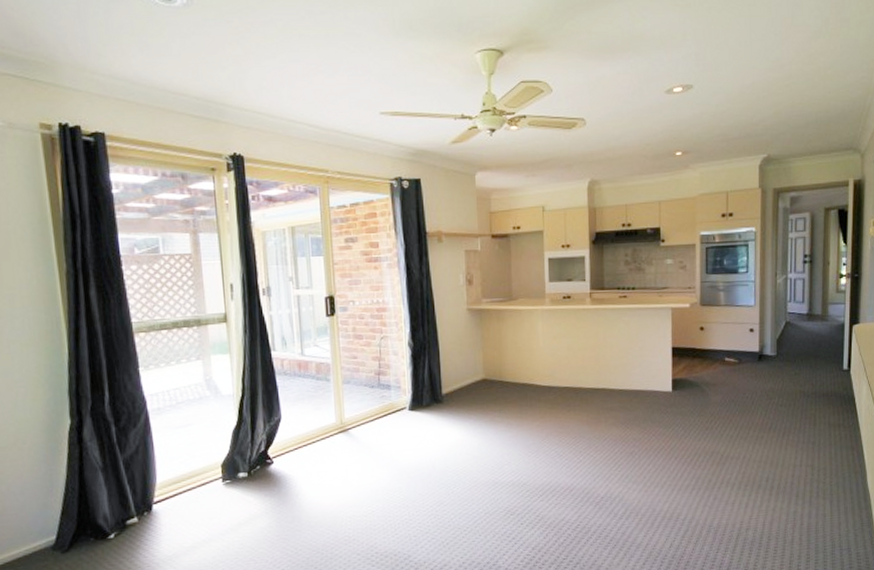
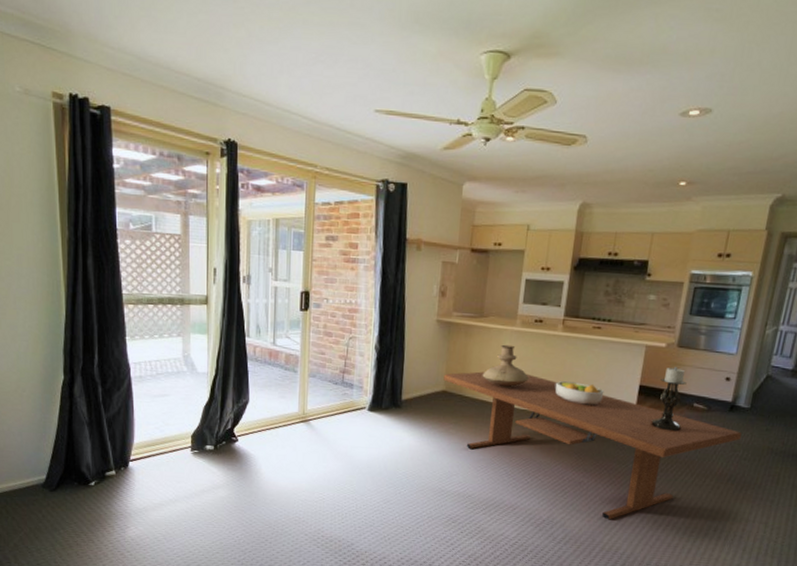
table: none [482,350,773,487] -> present [443,371,742,520]
vase: none [519,324,566,367] -> present [482,344,529,388]
fruit bowl: none [592,352,640,374] -> present [555,381,604,405]
candle holder: none [689,325,718,389] -> present [651,367,687,432]

